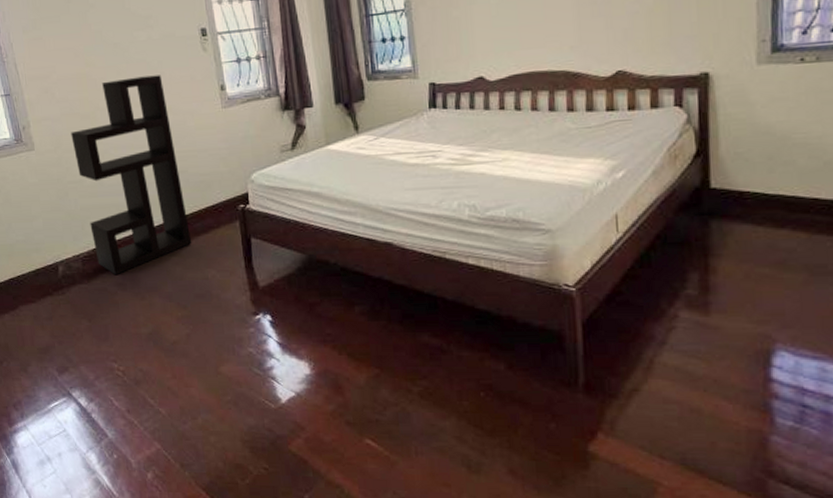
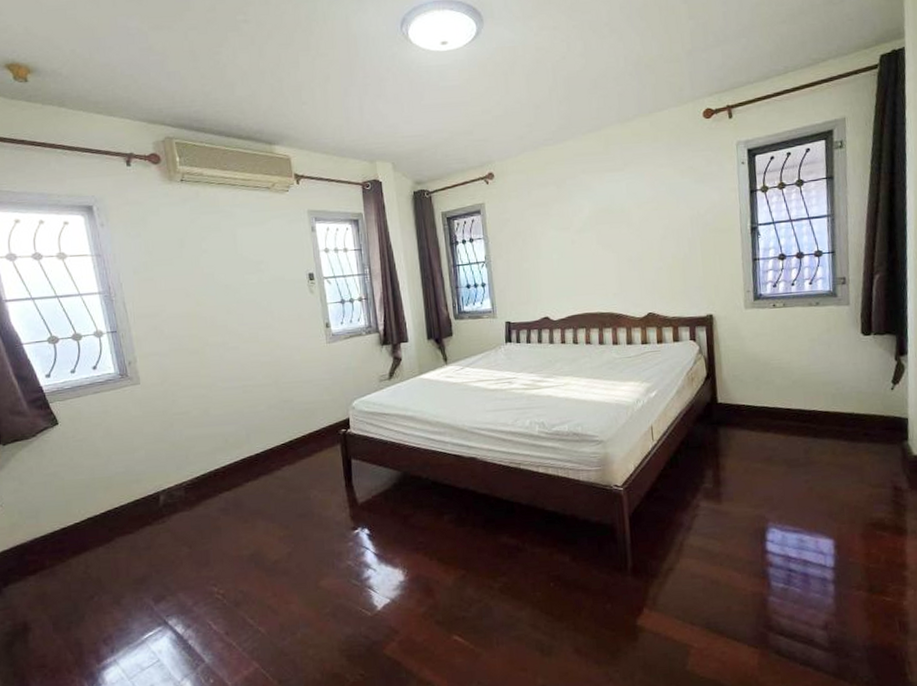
shelving unit: present [71,75,192,276] -> none [179,314,296,501]

